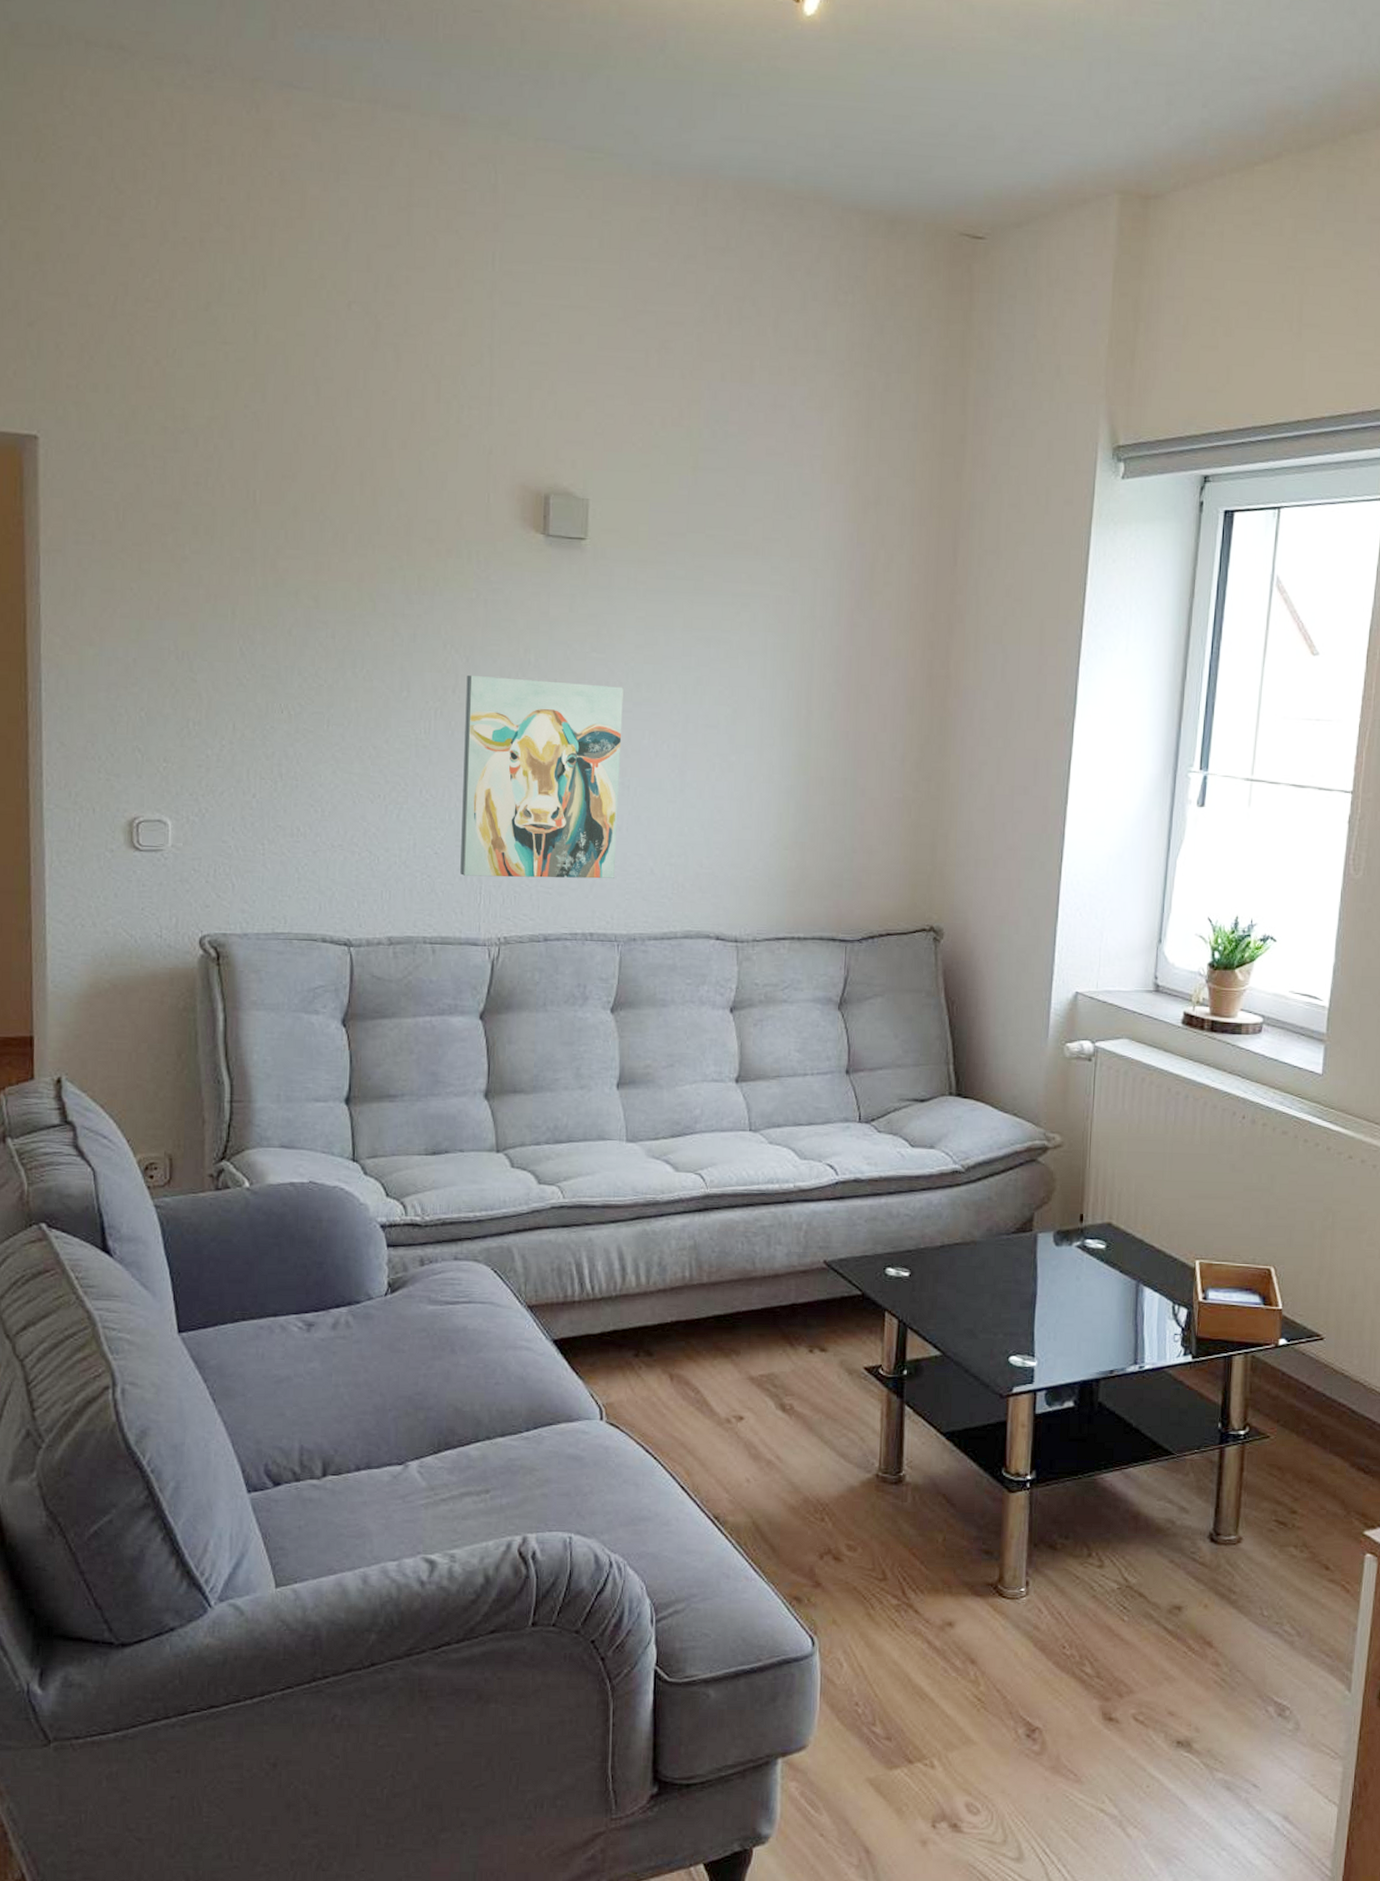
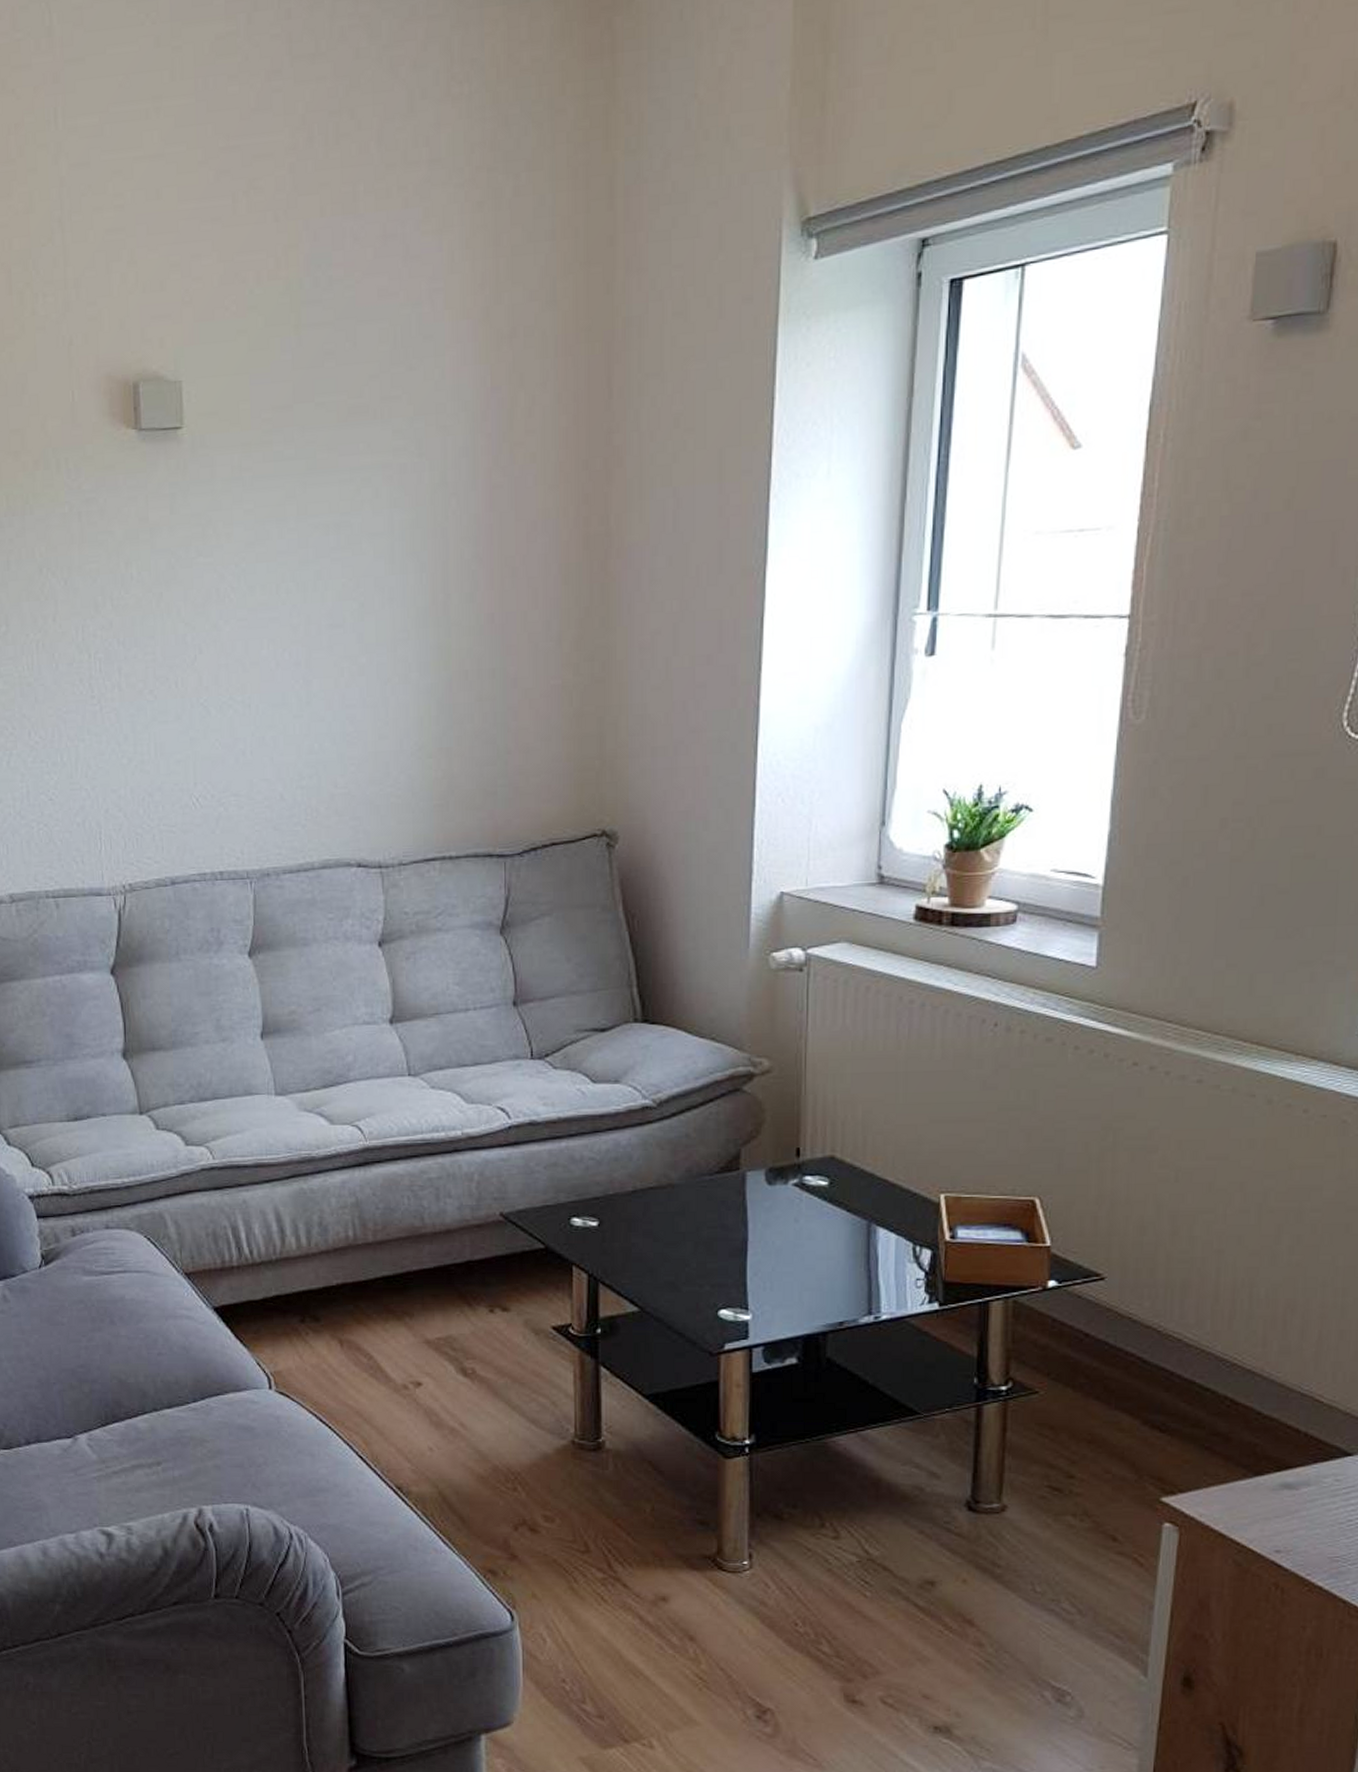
wall art: present [460,676,624,879] -> none [66,592,242,821]

